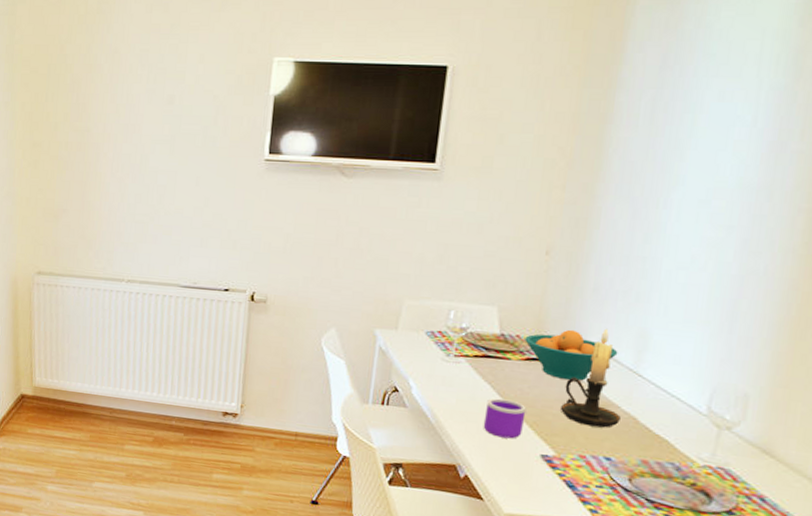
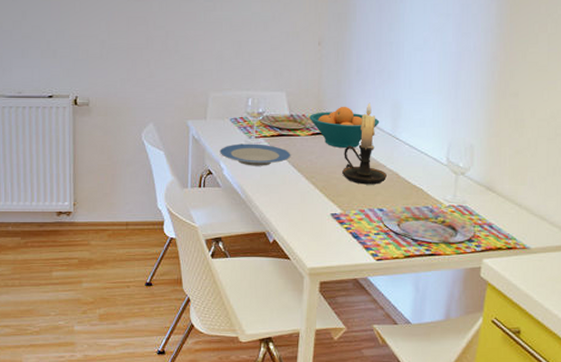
plate: none [409,360,497,390] -> present [219,143,291,166]
mug: present [483,398,527,439] -> none [284,170,316,204]

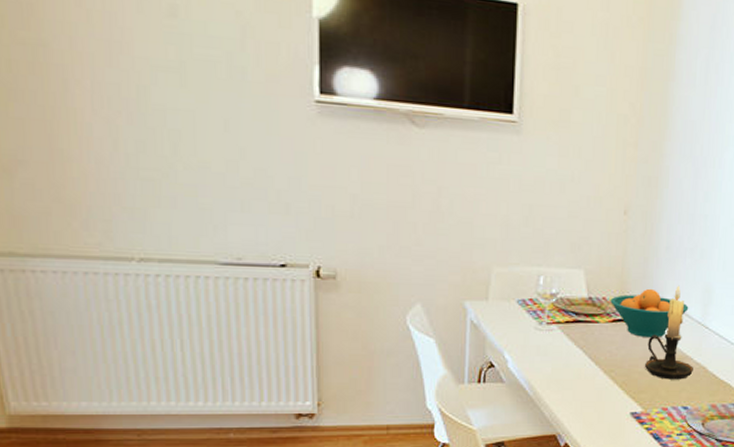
plate: present [219,143,291,166] -> none [503,330,588,358]

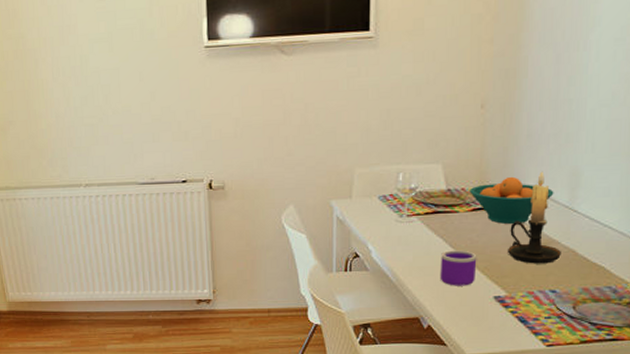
mug: none [578,363,616,401] -> present [440,250,477,286]

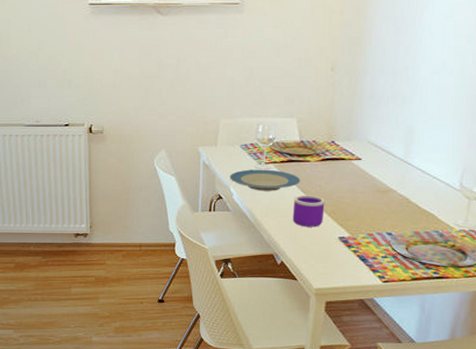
plate: none [367,222,448,247] -> present [229,169,301,191]
fruit bowl: present [470,176,554,225] -> none [320,131,392,174]
candle holder: present [508,171,561,264] -> none [352,128,397,209]

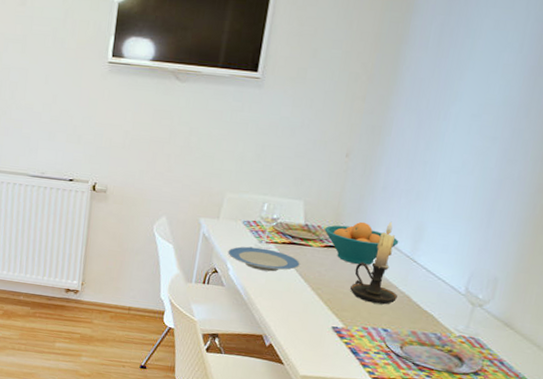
mug: present [292,195,325,227] -> none [286,279,323,314]
fruit bowl: none [320,131,392,174] -> present [324,221,399,265]
candle holder: none [352,128,397,209] -> present [350,221,397,305]

